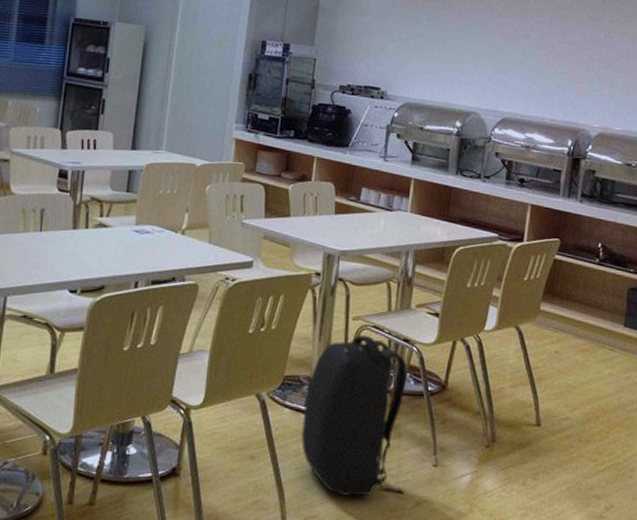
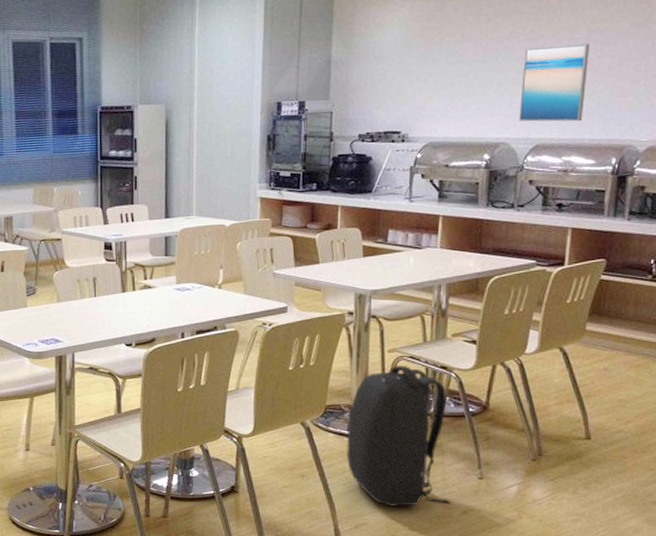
wall art: none [489,23,552,101] -> present [519,43,589,122]

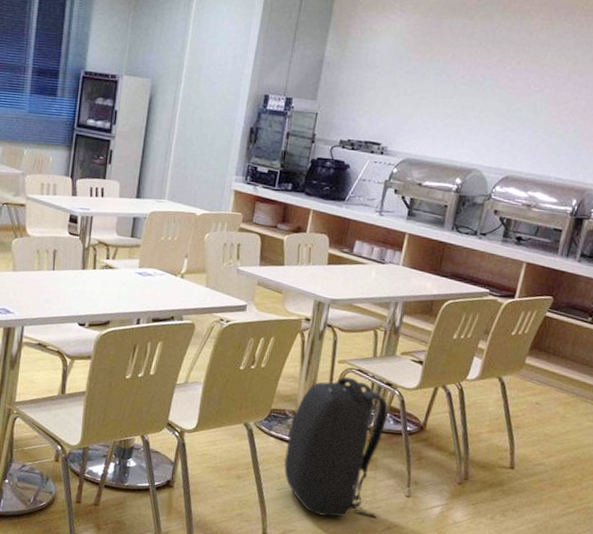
wall art: present [519,43,589,122] -> none [493,78,569,159]

